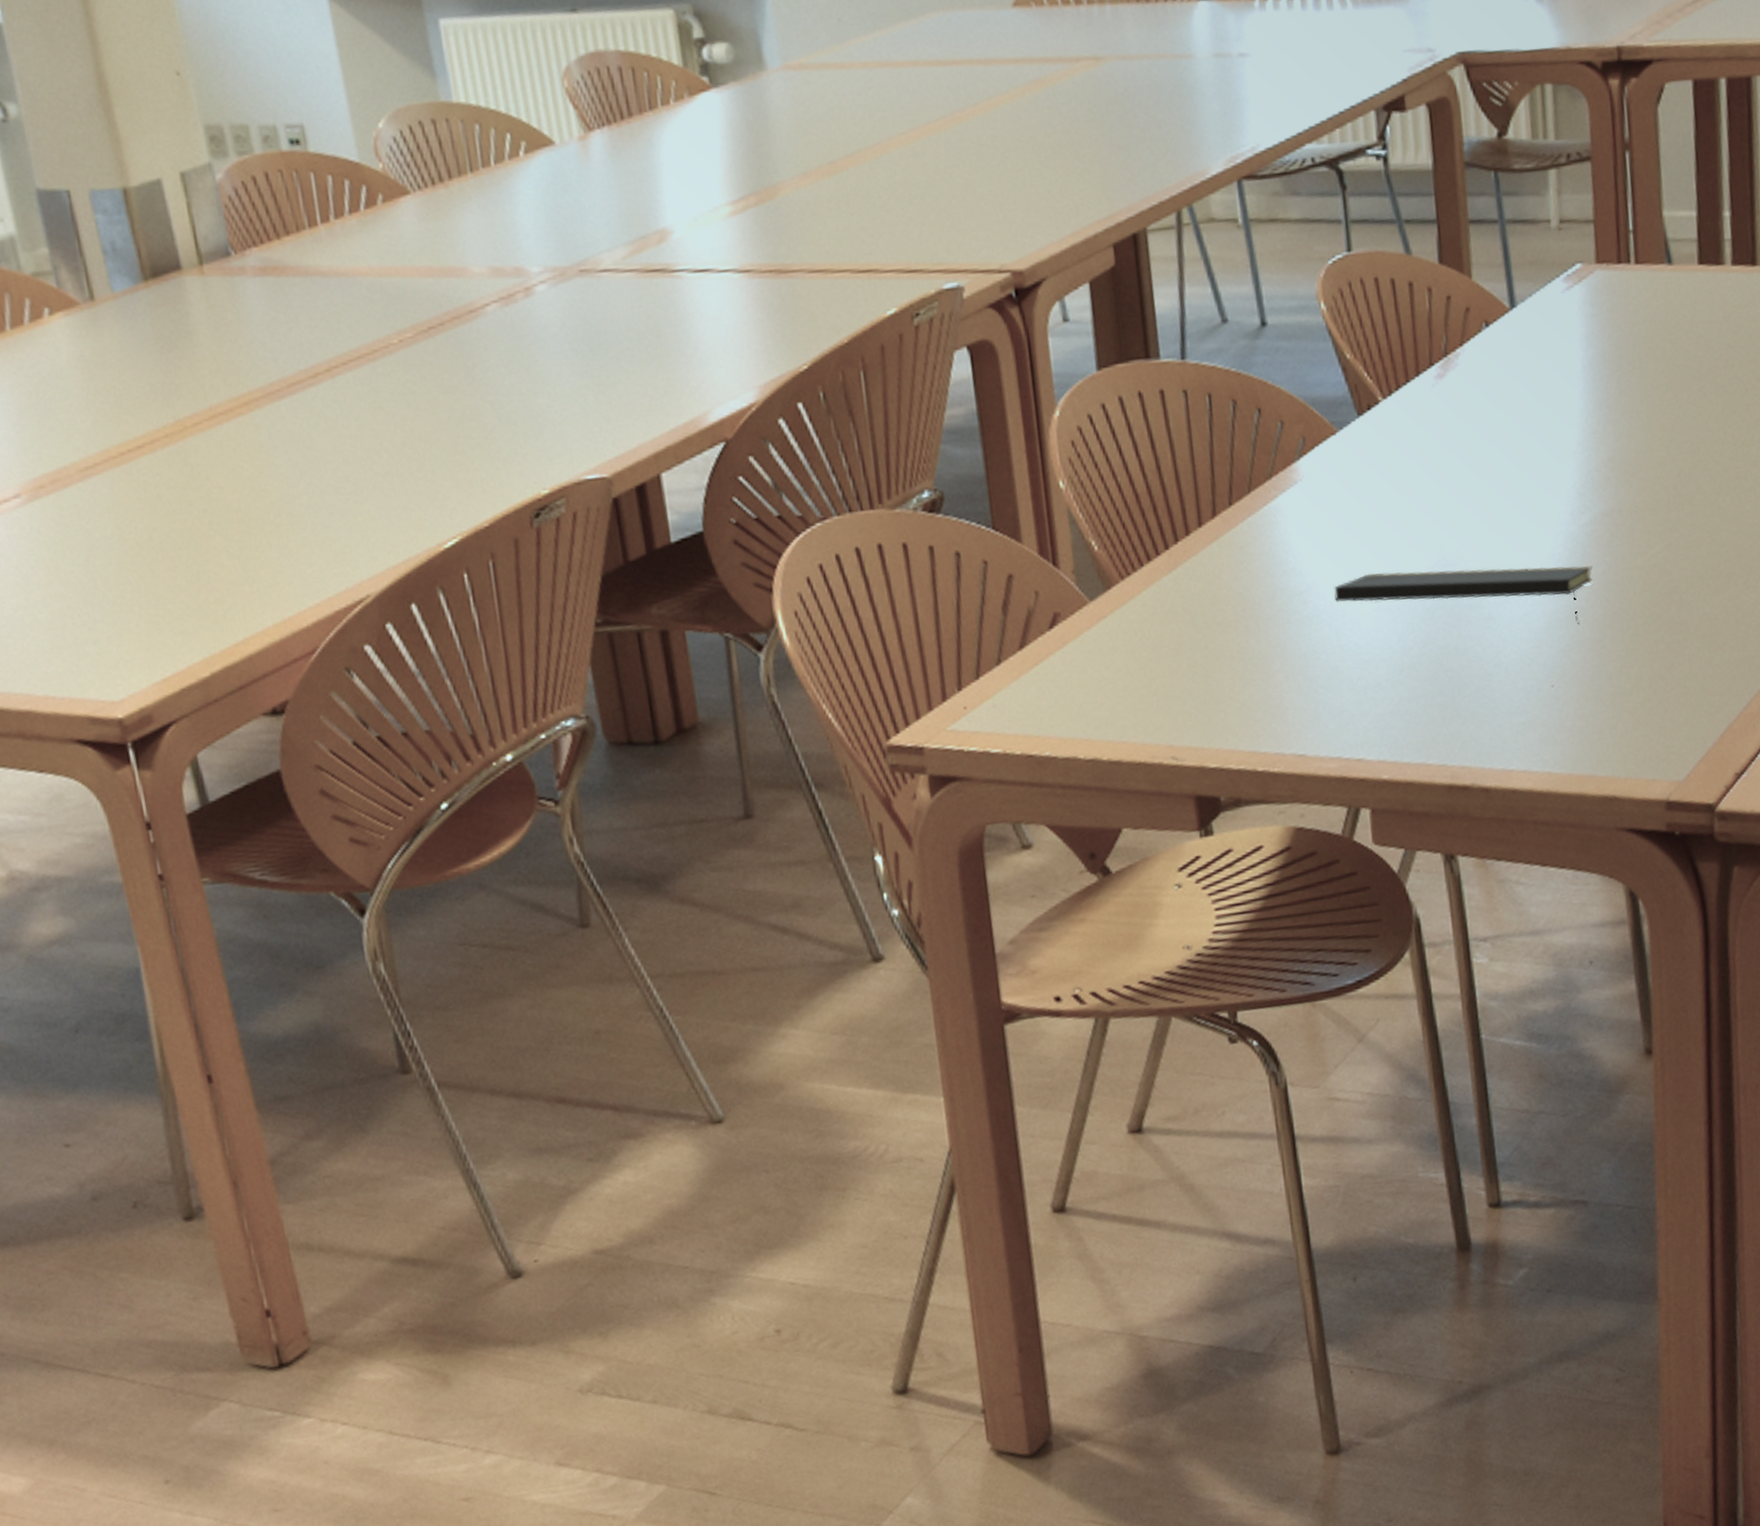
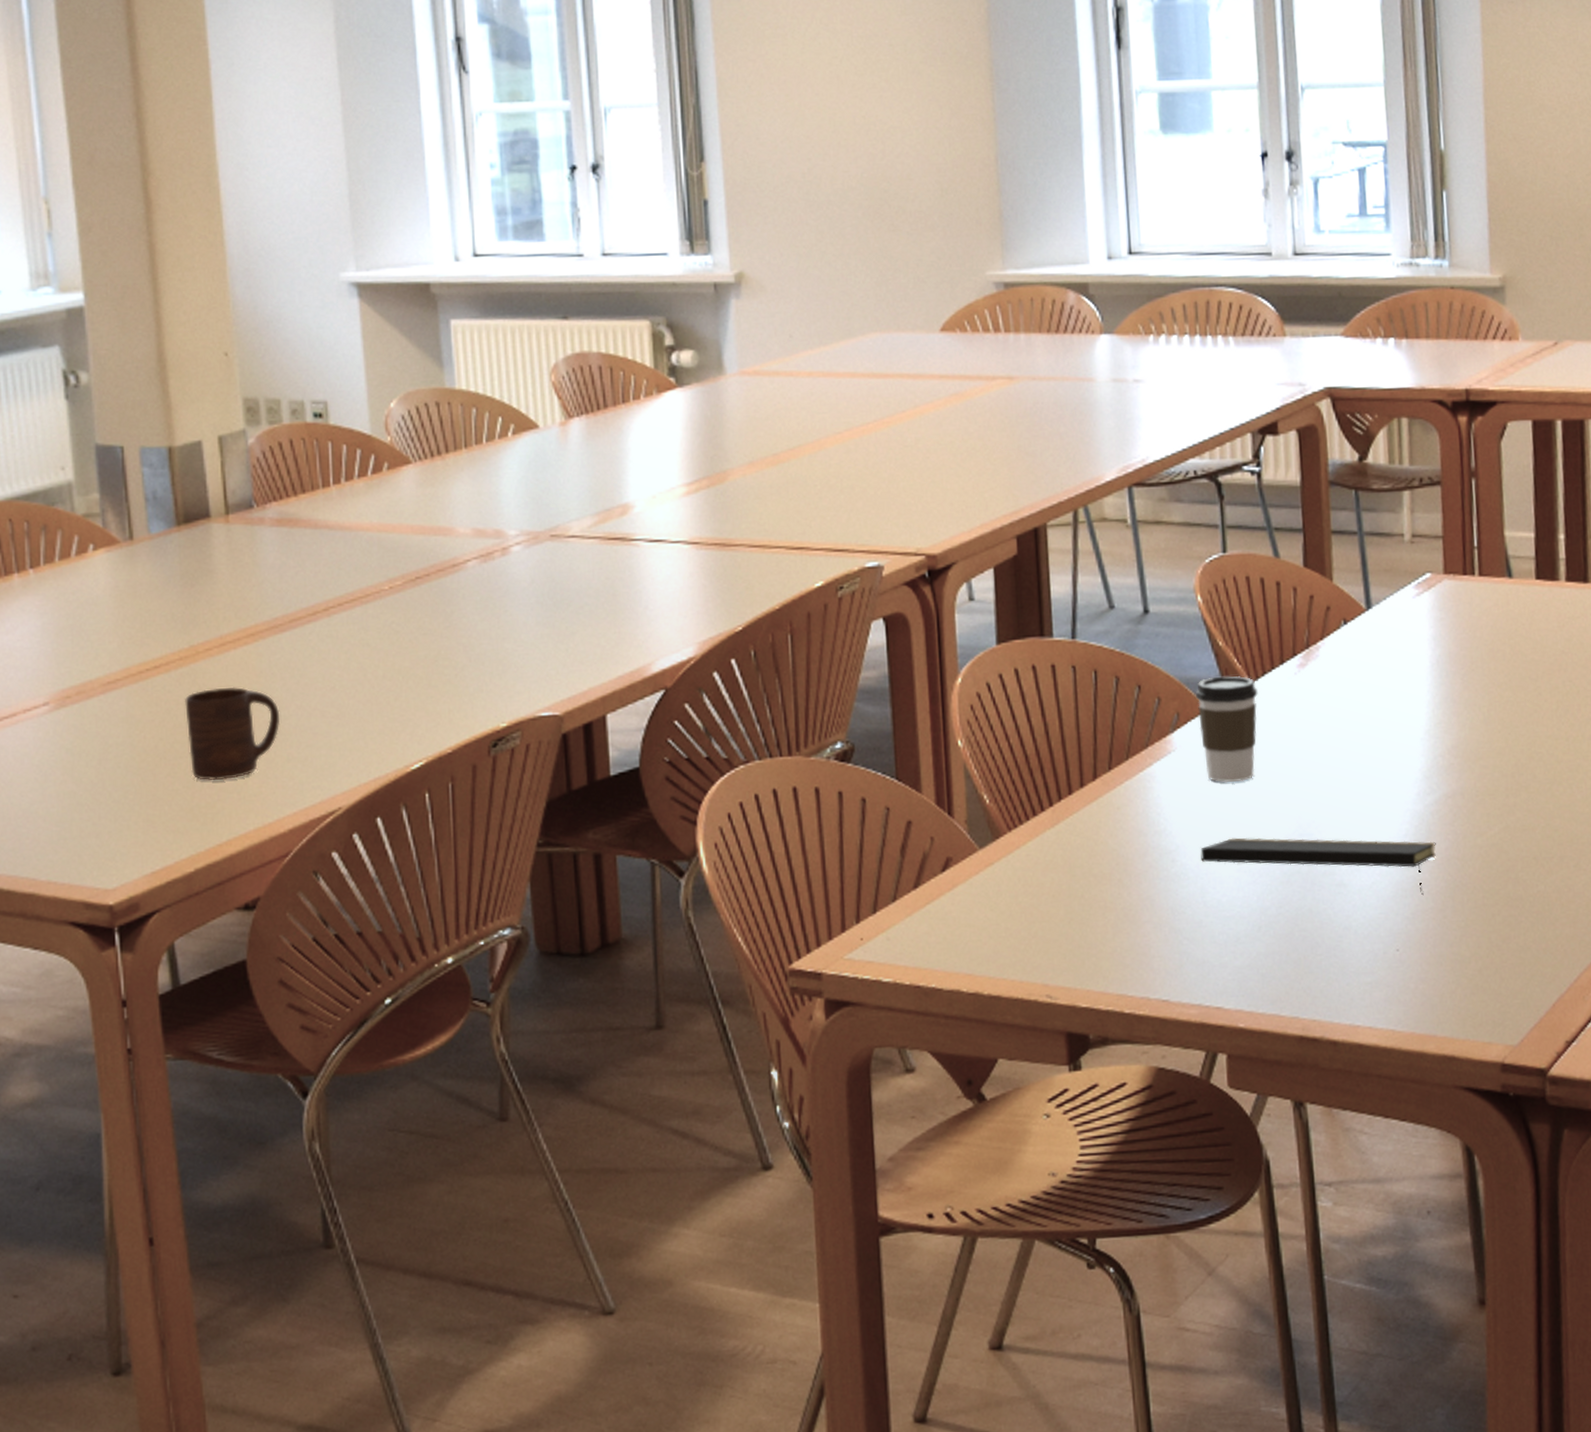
cup: none [177,464,289,573] -> present [185,687,280,781]
coffee cup: none [1323,392,1392,513] -> present [1196,676,1258,783]

